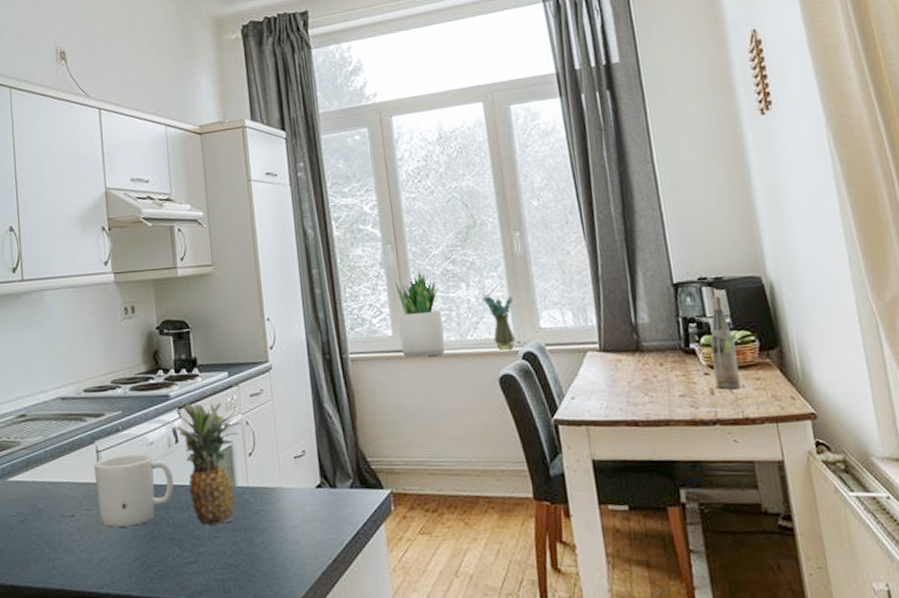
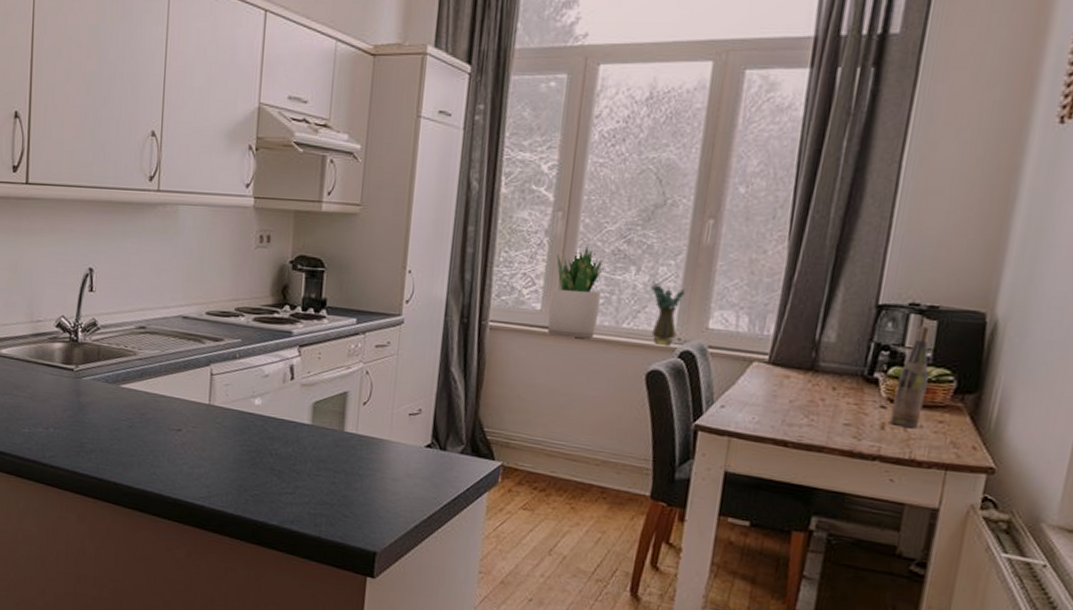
mug: present [94,454,174,527] -> none [205,381,283,450]
fruit: present [176,403,242,525] -> none [294,341,361,464]

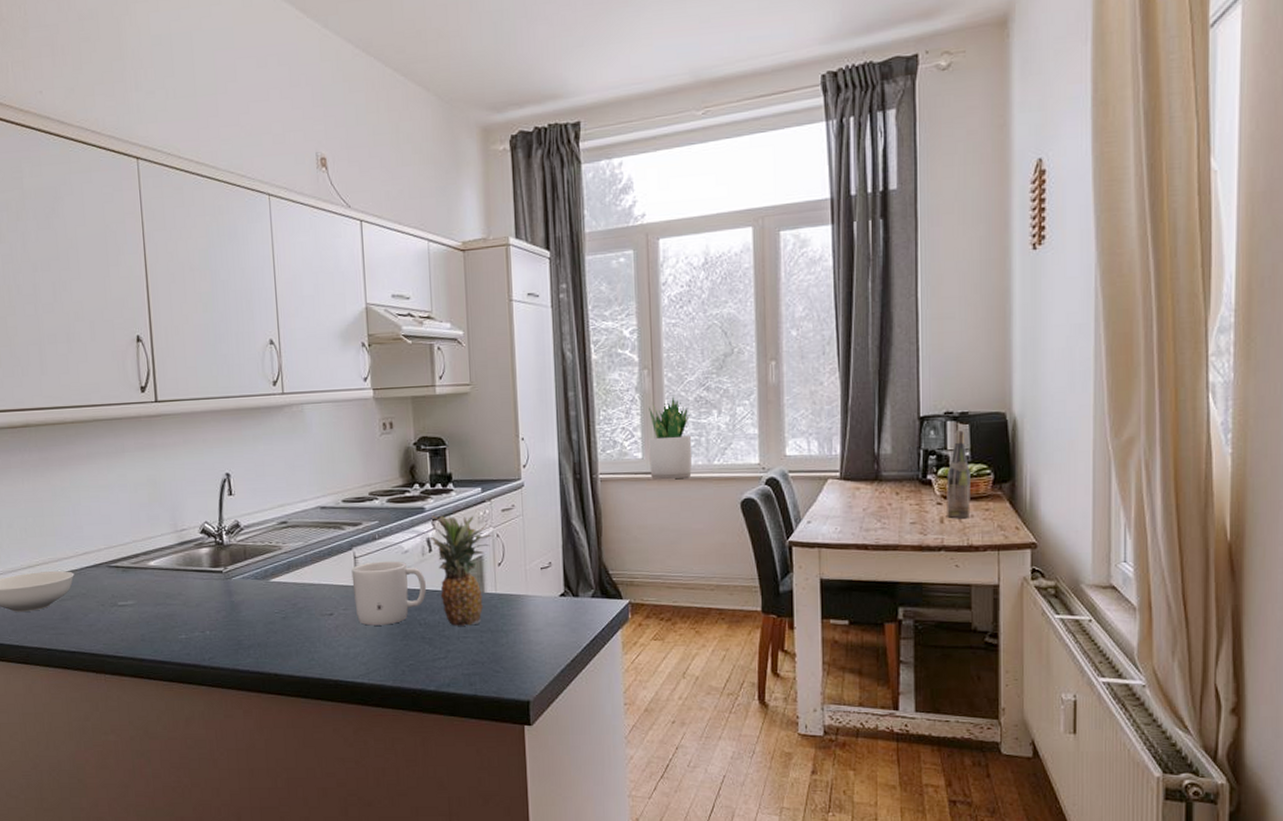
mug: none [205,381,283,450] -> present [351,561,426,626]
fruit: none [294,341,361,464] -> present [431,515,492,626]
vase: present [651,281,685,347] -> none [732,421,761,477]

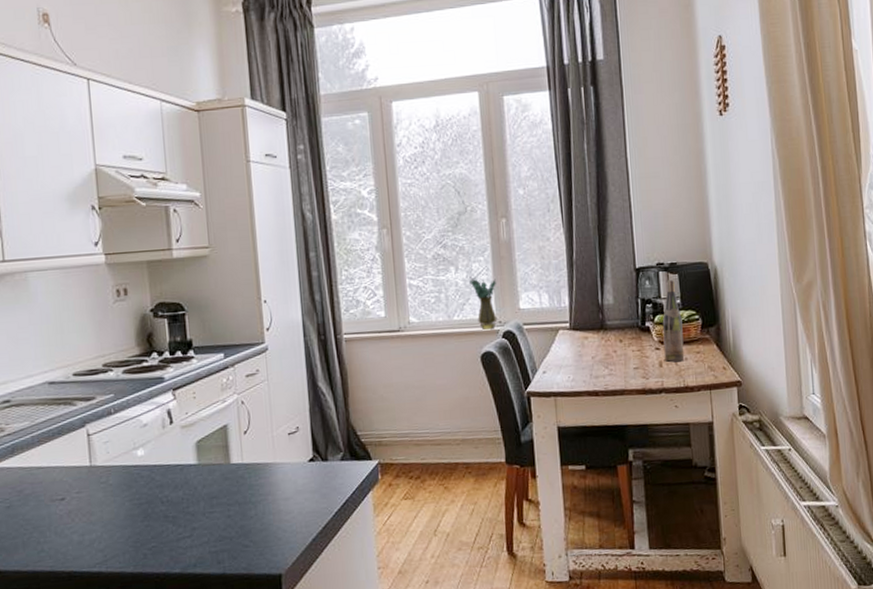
mug: present [351,561,426,626] -> none [85,435,168,508]
fruit: present [431,515,492,626] -> none [171,383,237,501]
planter: present [647,395,693,480] -> none [389,253,433,338]
vase: none [732,421,761,477] -> present [469,277,498,331]

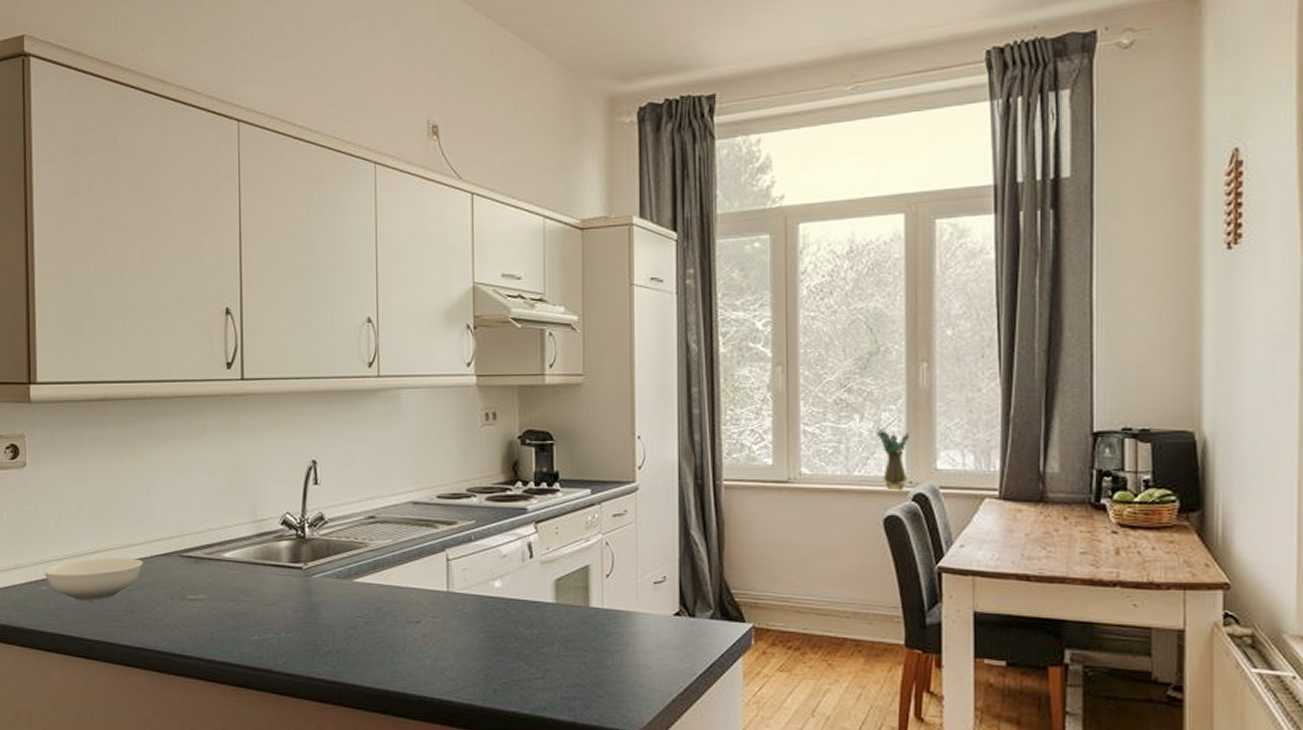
wine bottle: present [662,280,685,363] -> none [1123,450,1152,551]

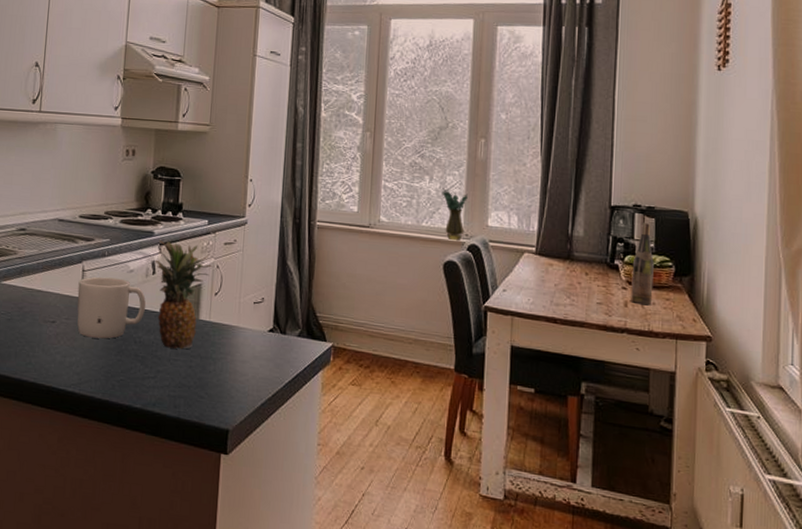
mug: none [443,565,524,637] -> present [76,276,146,339]
fruit: none [532,517,601,643] -> present [156,240,213,349]
wine bottle: none [1123,450,1152,551] -> present [631,223,654,306]

